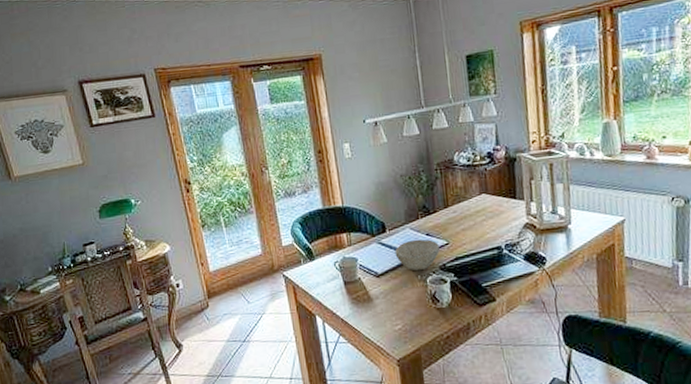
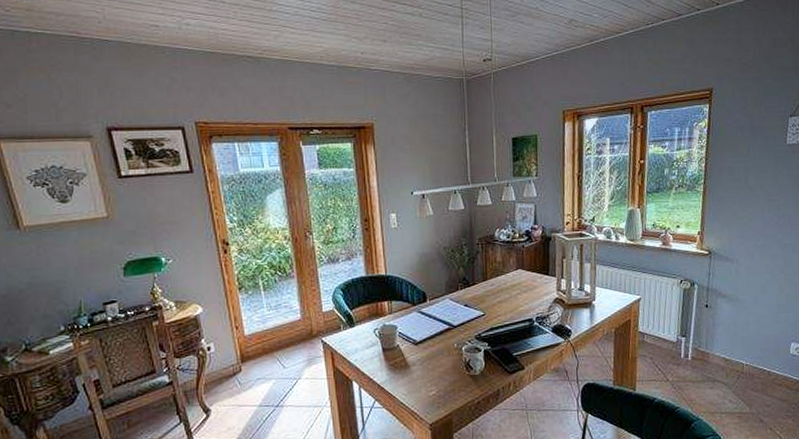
bowl: present [395,239,440,270] -> none [434,309,476,339]

